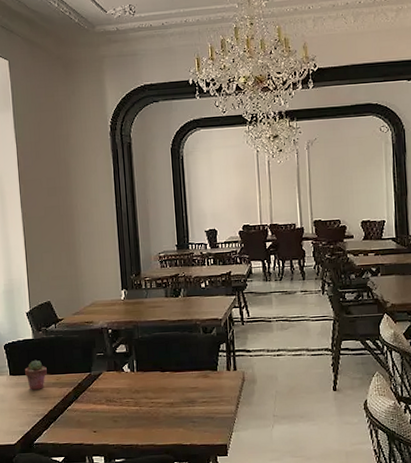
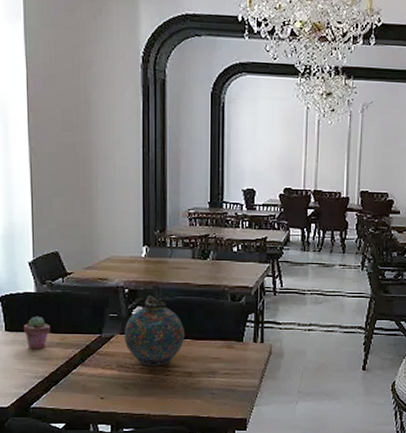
snuff bottle: none [110,333,164,400] -> present [124,295,184,366]

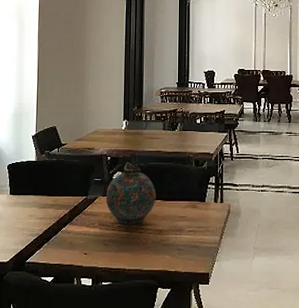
potted succulent: present [24,316,50,350] -> none [25,181,46,211]

